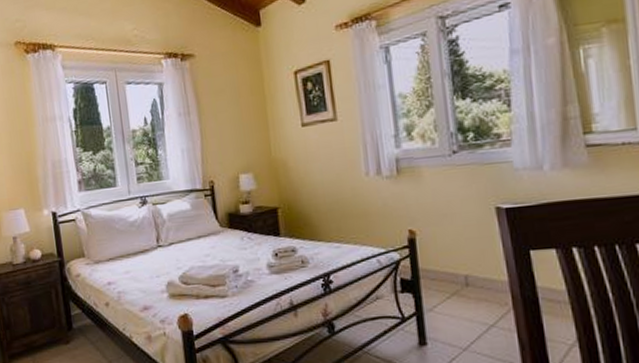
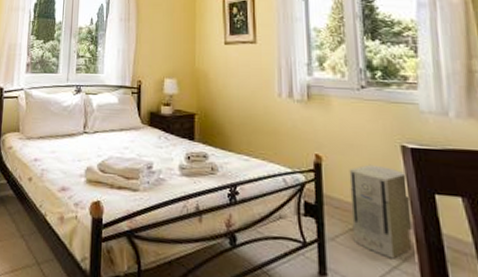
air purifier: none [443,231,509,319] -> present [349,164,413,259]

